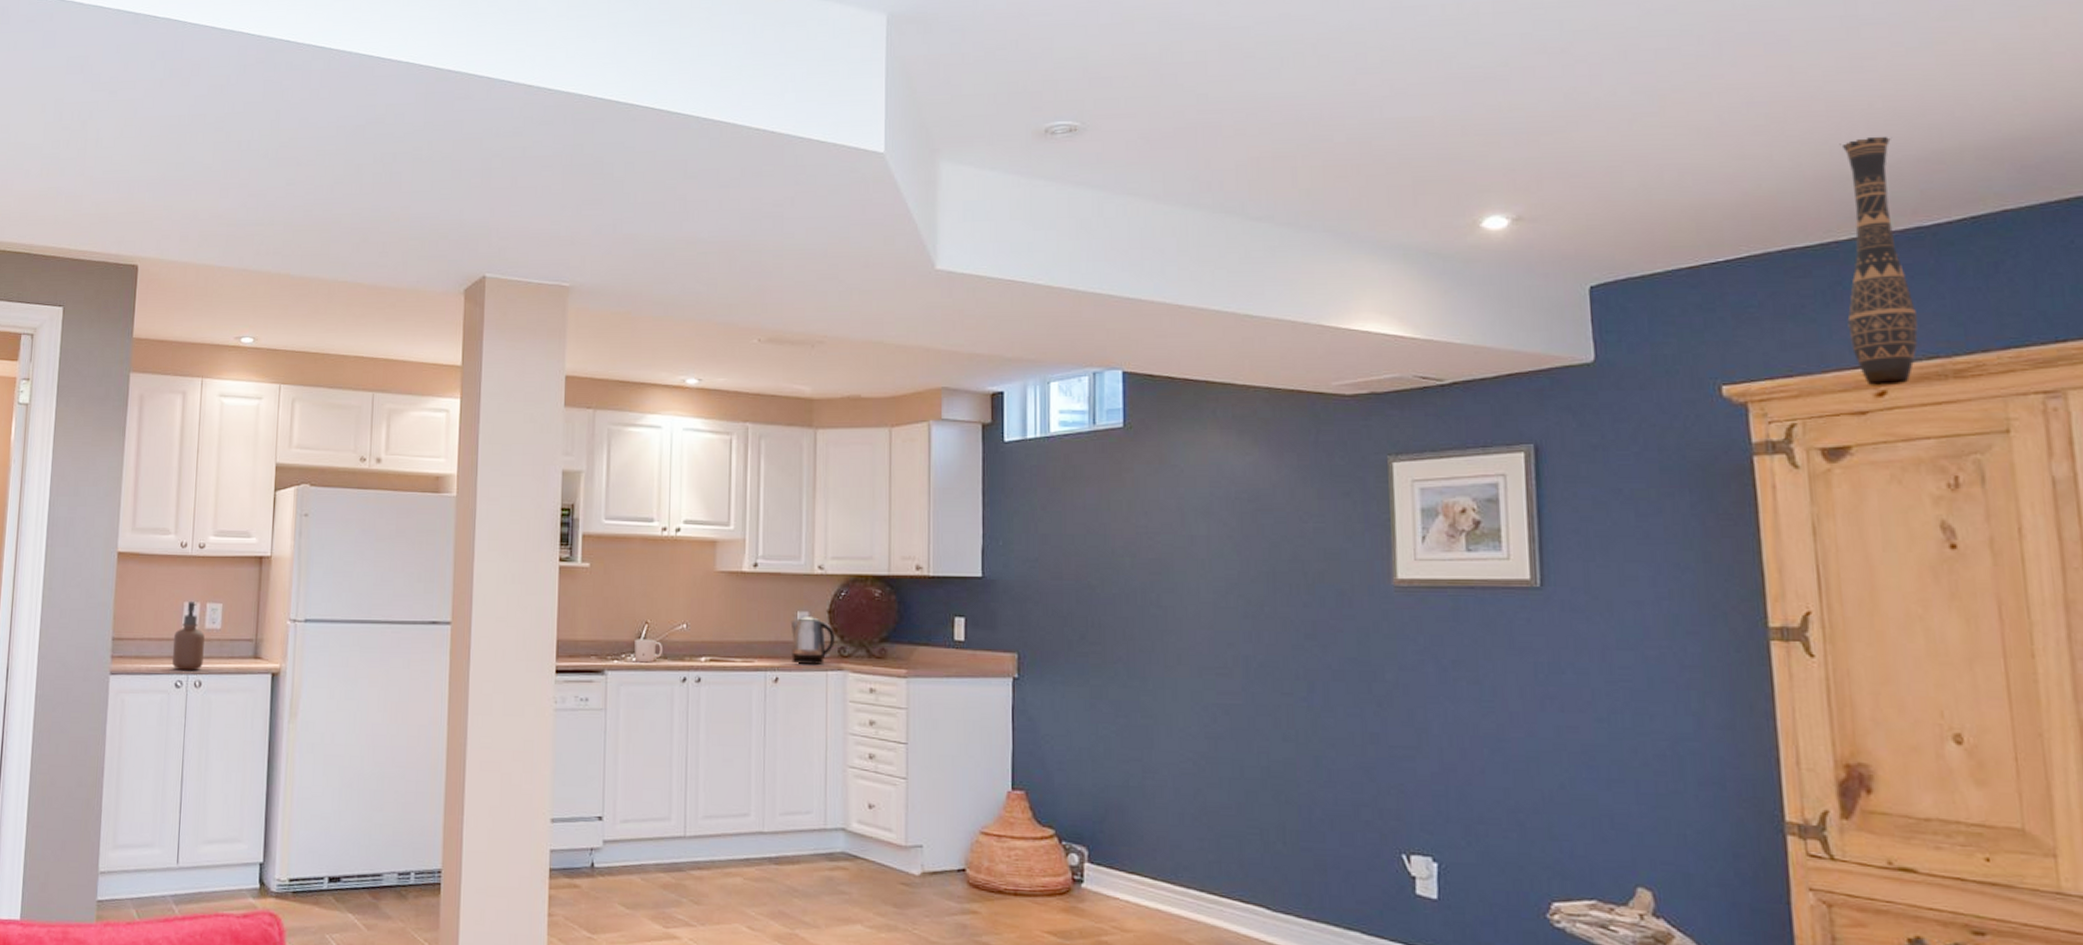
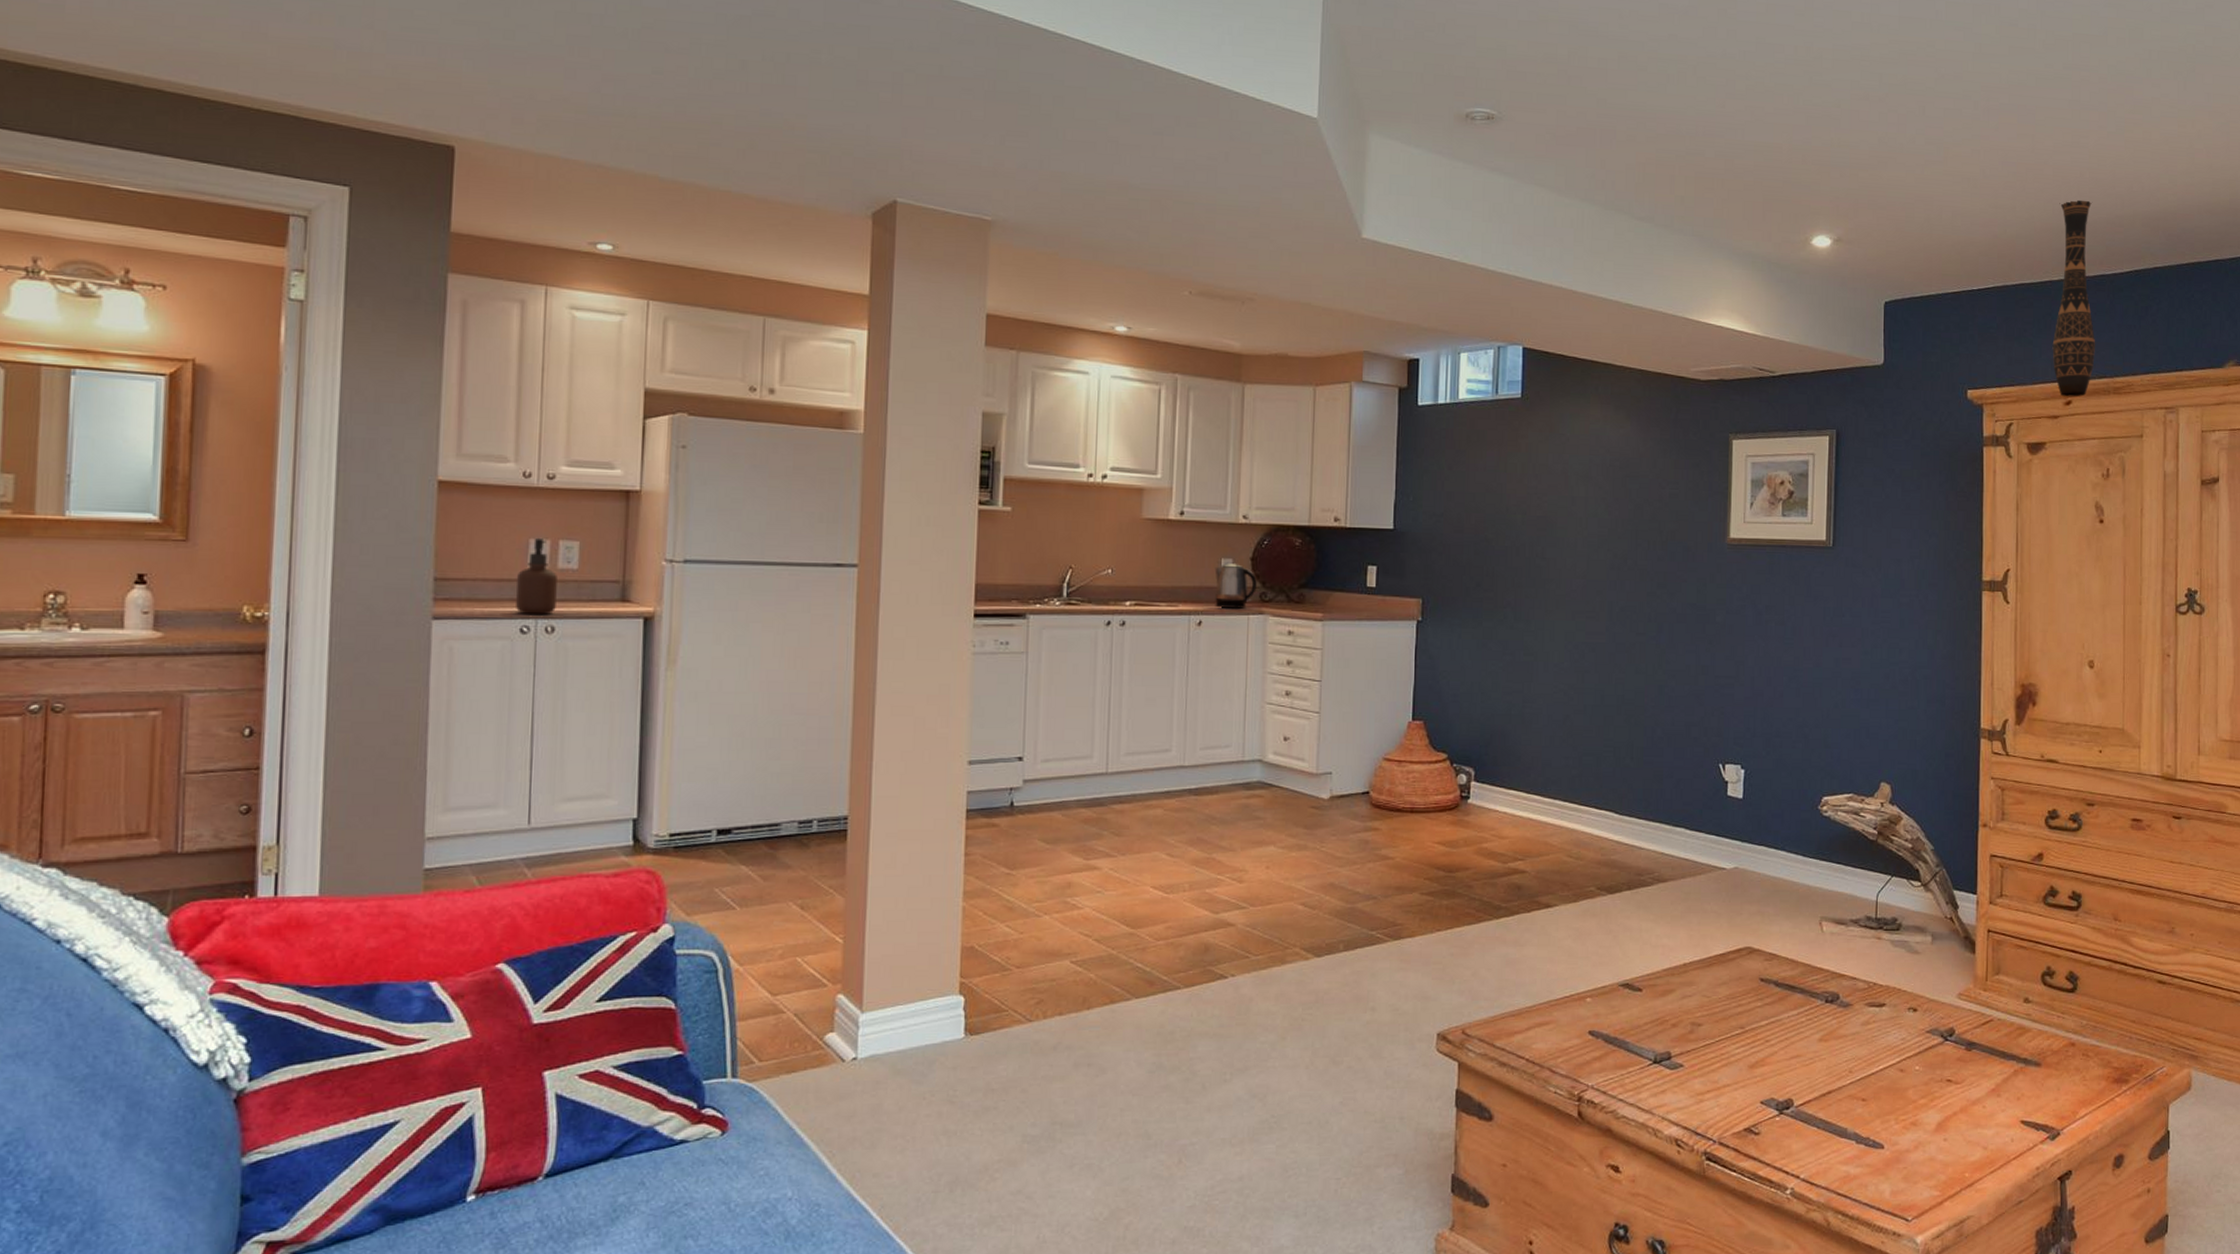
mug: present [634,639,664,663] -> none [1058,583,1088,607]

